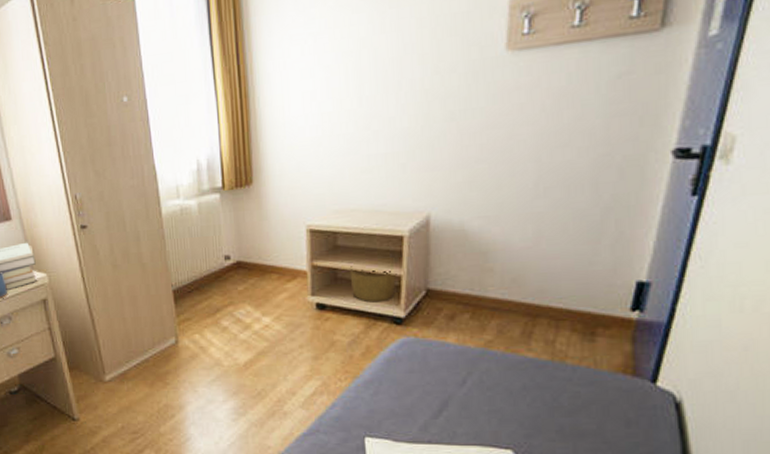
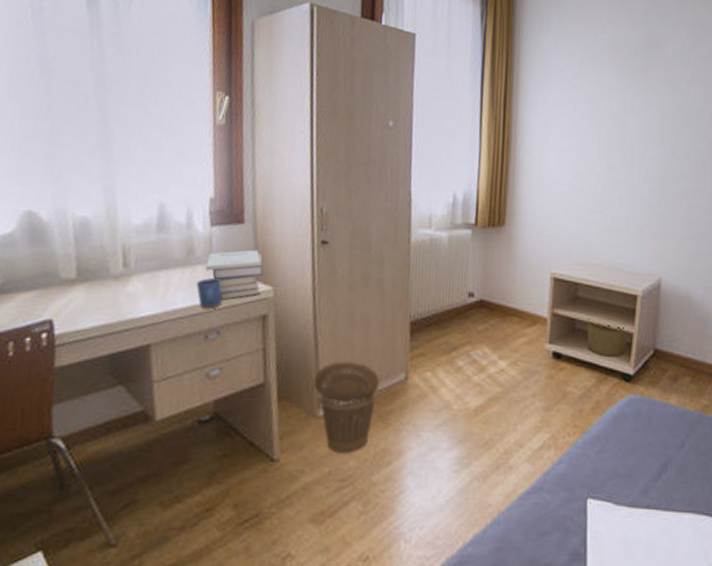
laundry basket: none [95,331,155,410] -> present [313,360,380,453]

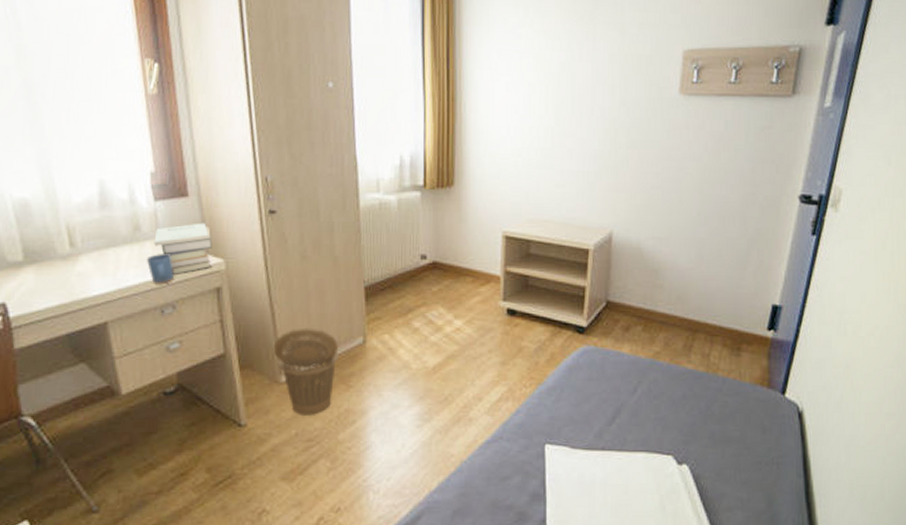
basket: present [587,318,629,357] -> none [539,274,582,311]

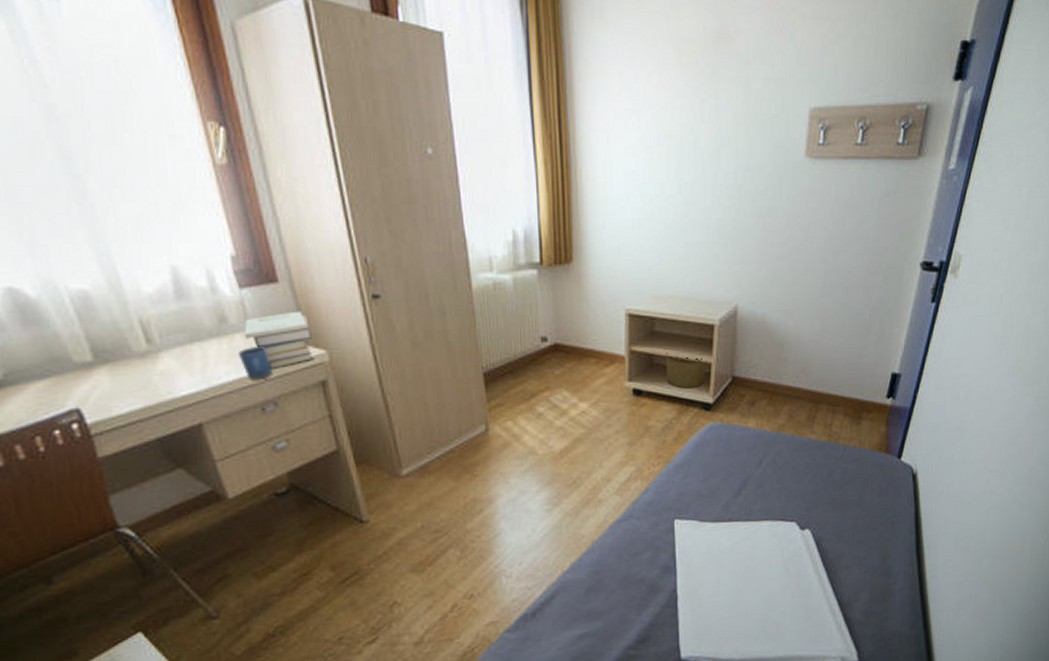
laundry basket: present [273,327,339,415] -> none [390,418,461,508]
basket: none [539,274,582,311] -> present [665,352,708,389]

